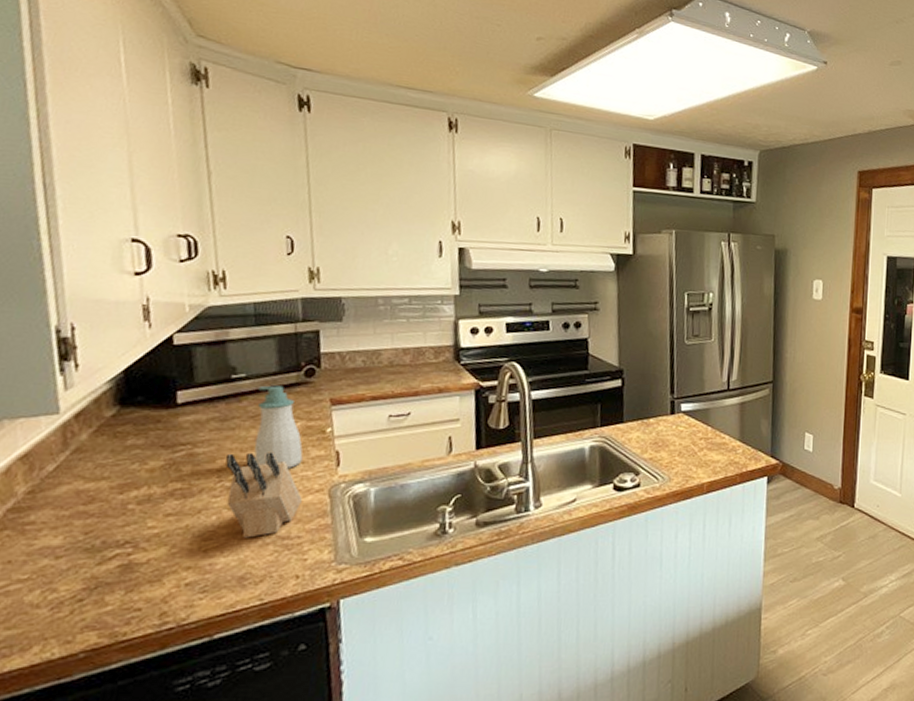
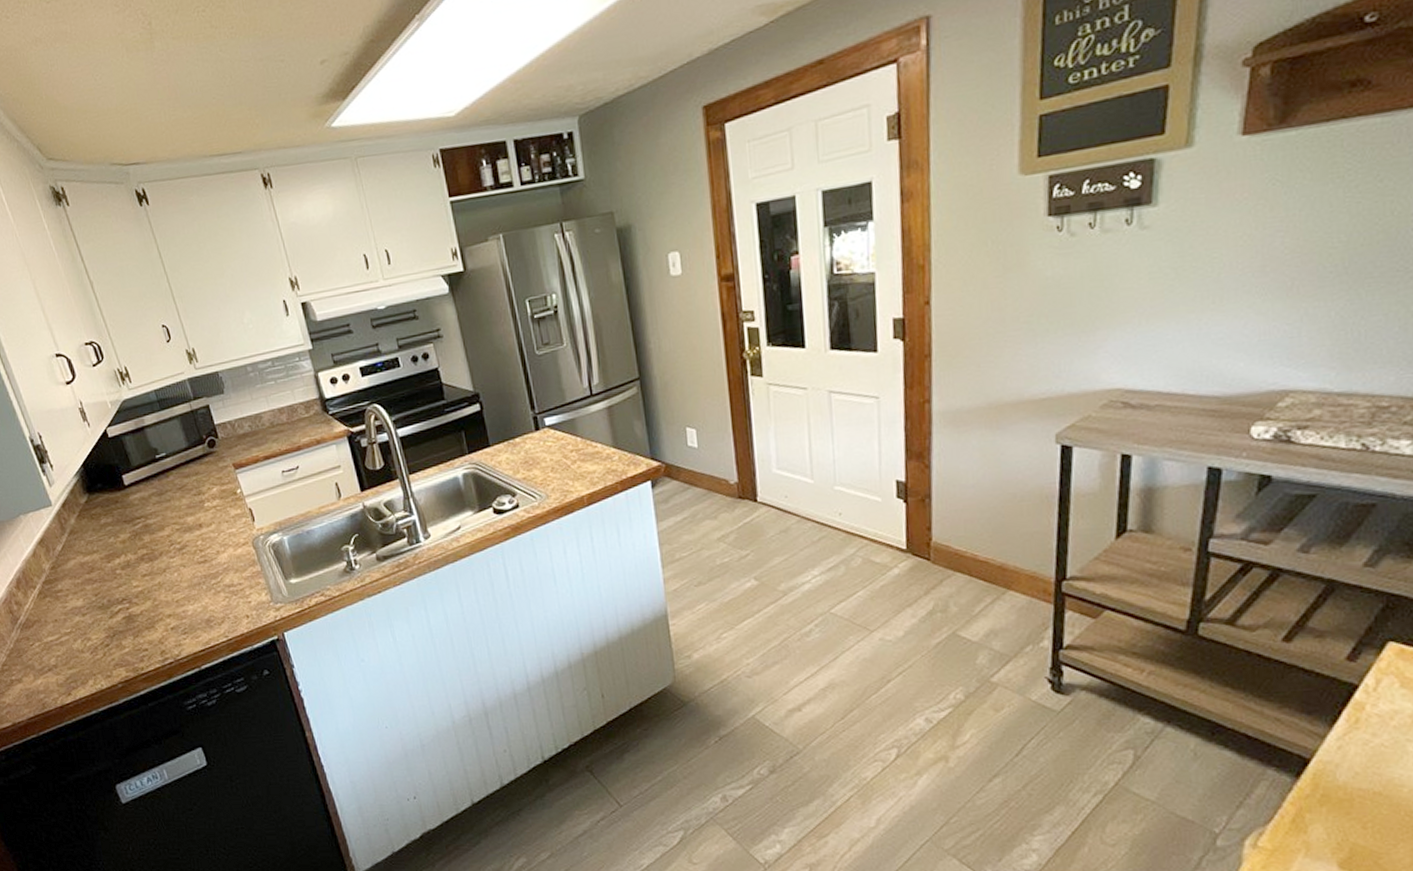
knife block: present [225,451,302,538] -> none [170,515,235,588]
soap bottle: present [254,386,303,468] -> none [177,459,226,528]

